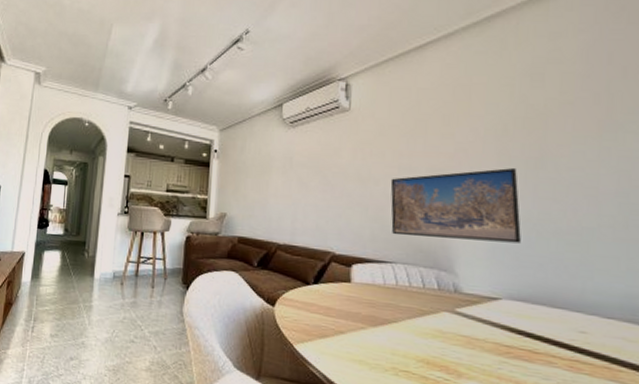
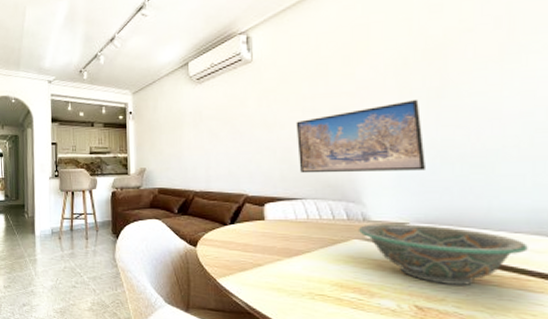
decorative bowl: none [448,296,620,372] -> present [358,224,528,285]

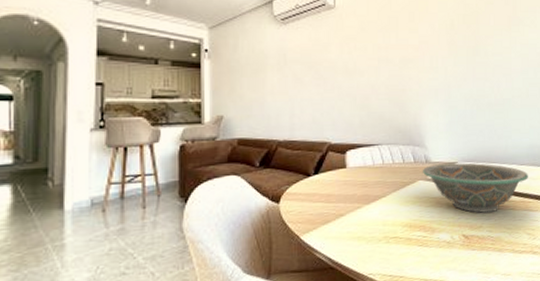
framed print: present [296,98,425,174] -> none [372,55,467,120]

